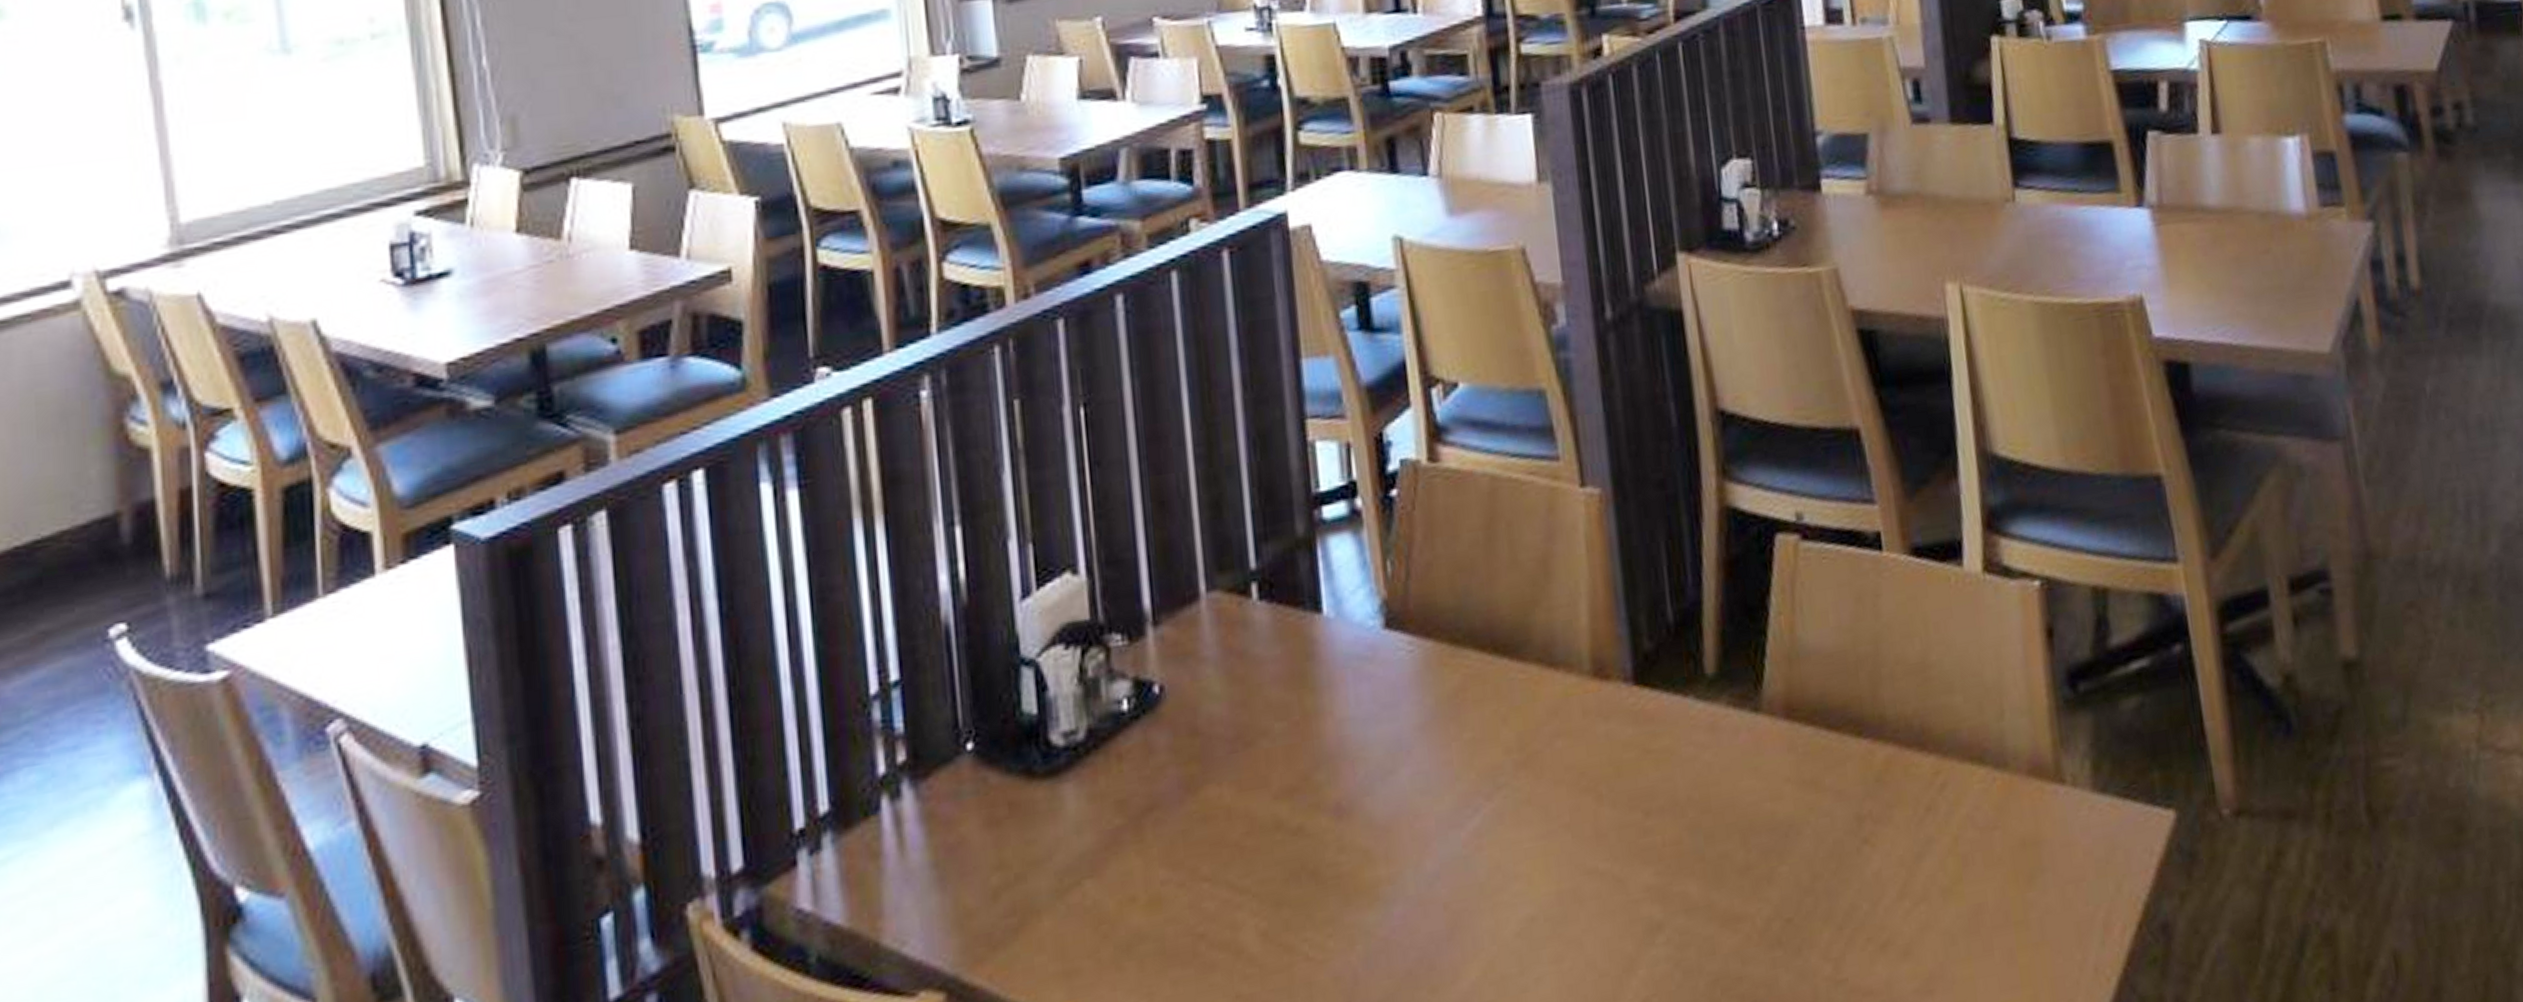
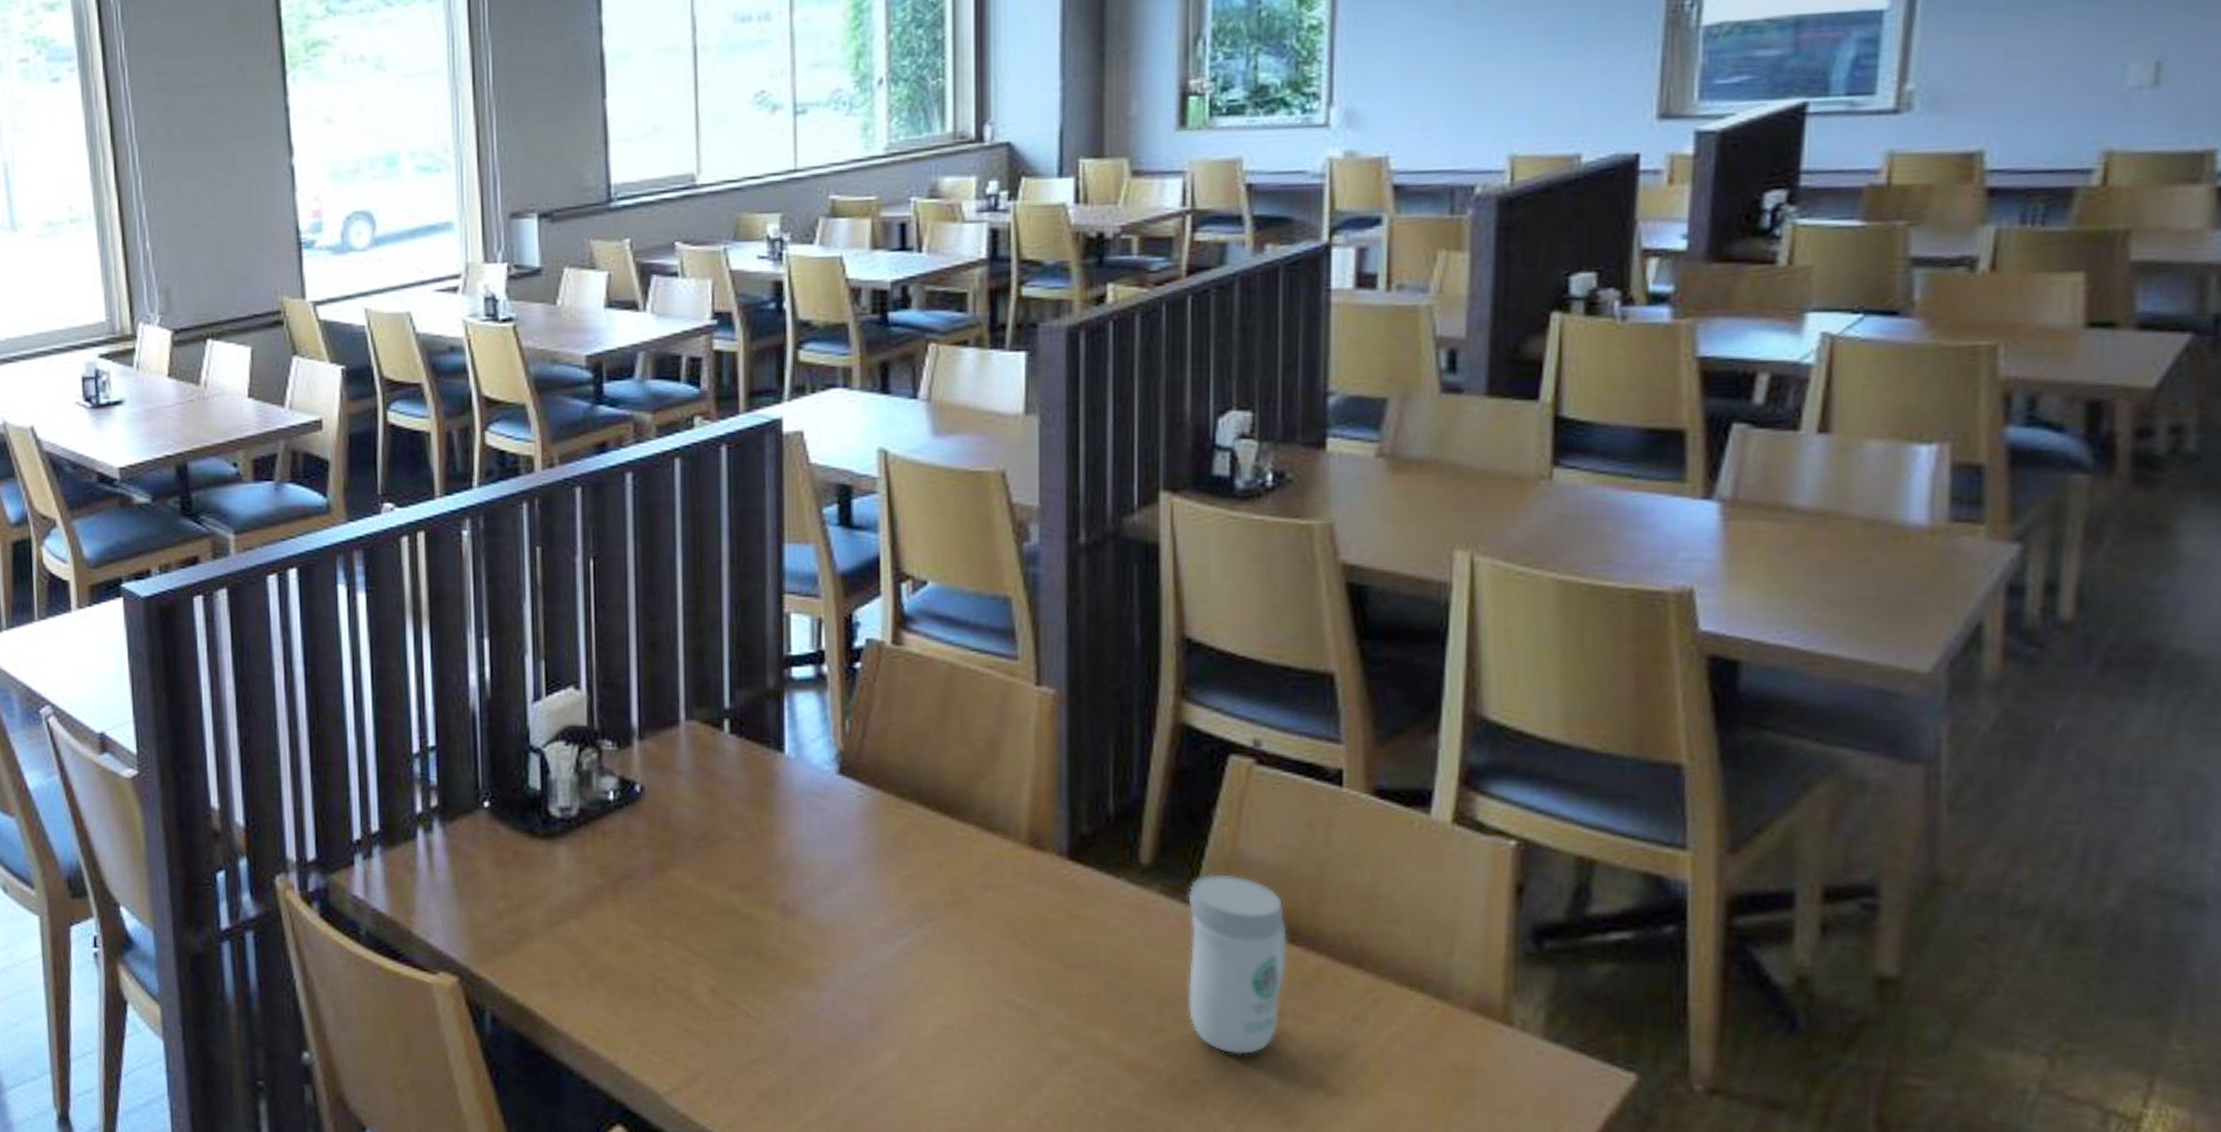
mug: none [1755,669,1859,880] -> present [1187,874,1287,1055]

